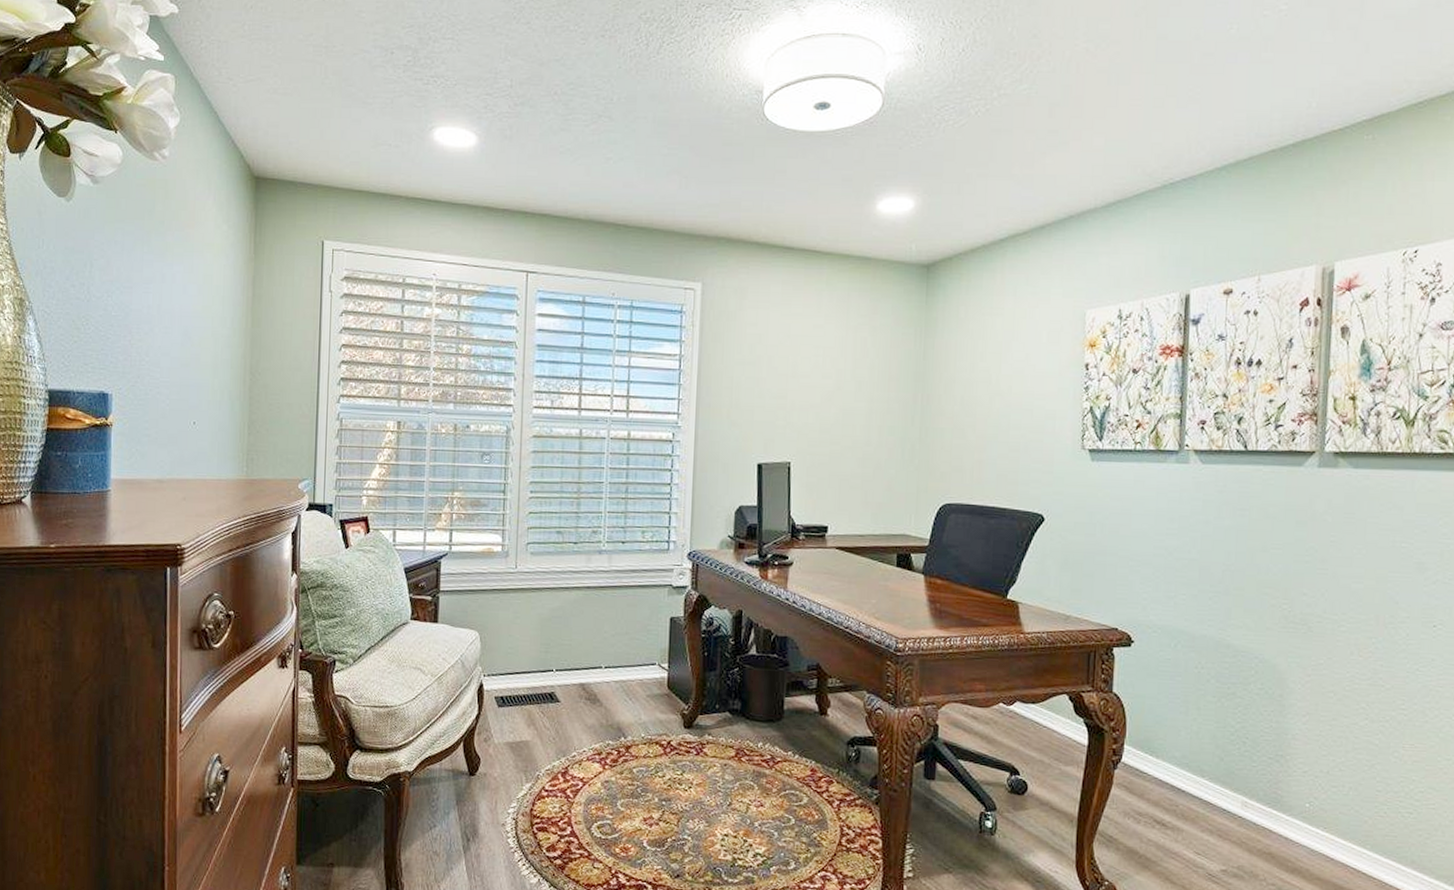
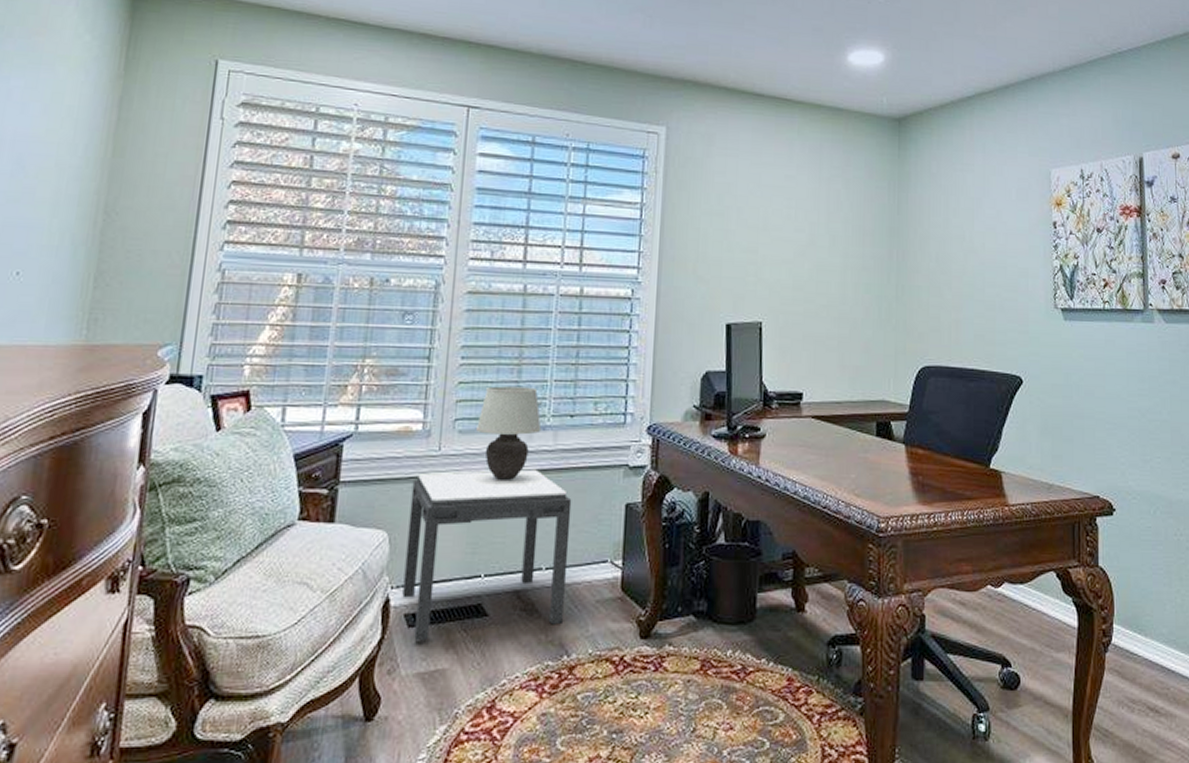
side table: none [492,586,625,718] -> present [402,469,572,641]
table lamp: none [545,516,598,594] -> present [476,386,542,480]

